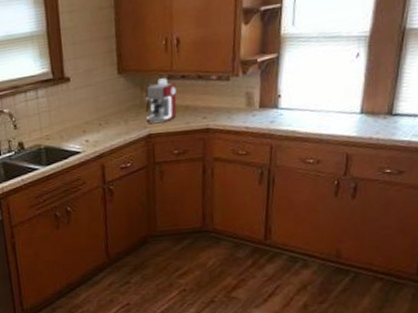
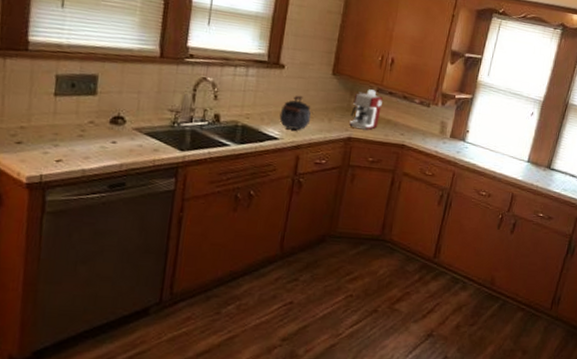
kettle: none [76,104,107,141] -> present [279,95,311,130]

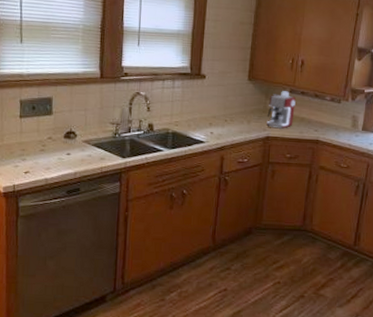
kettle: present [279,95,311,130] -> none [204,101,232,134]

